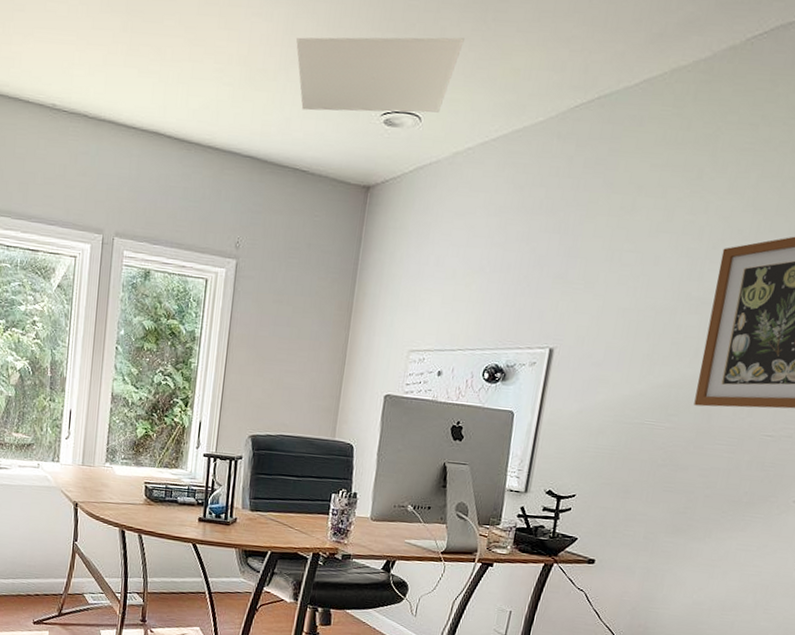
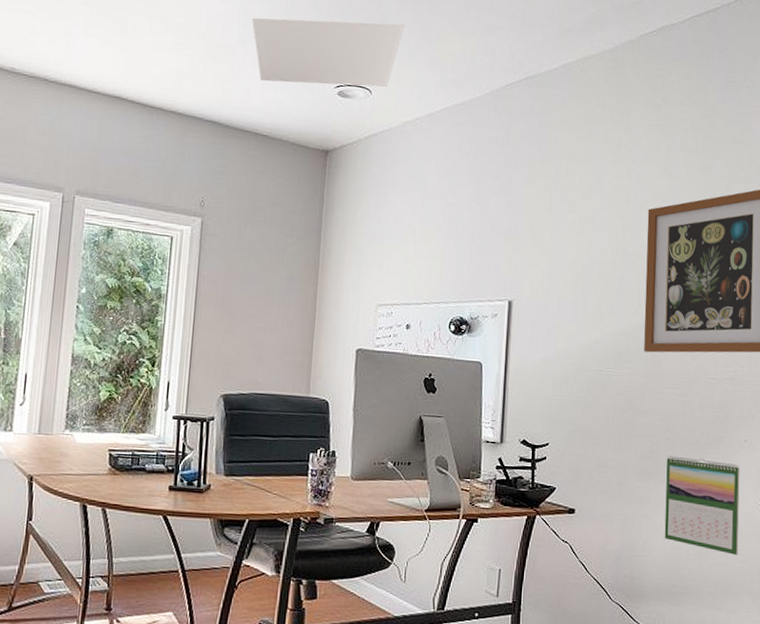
calendar: none [686,512,784,614] -> present [664,455,740,555]

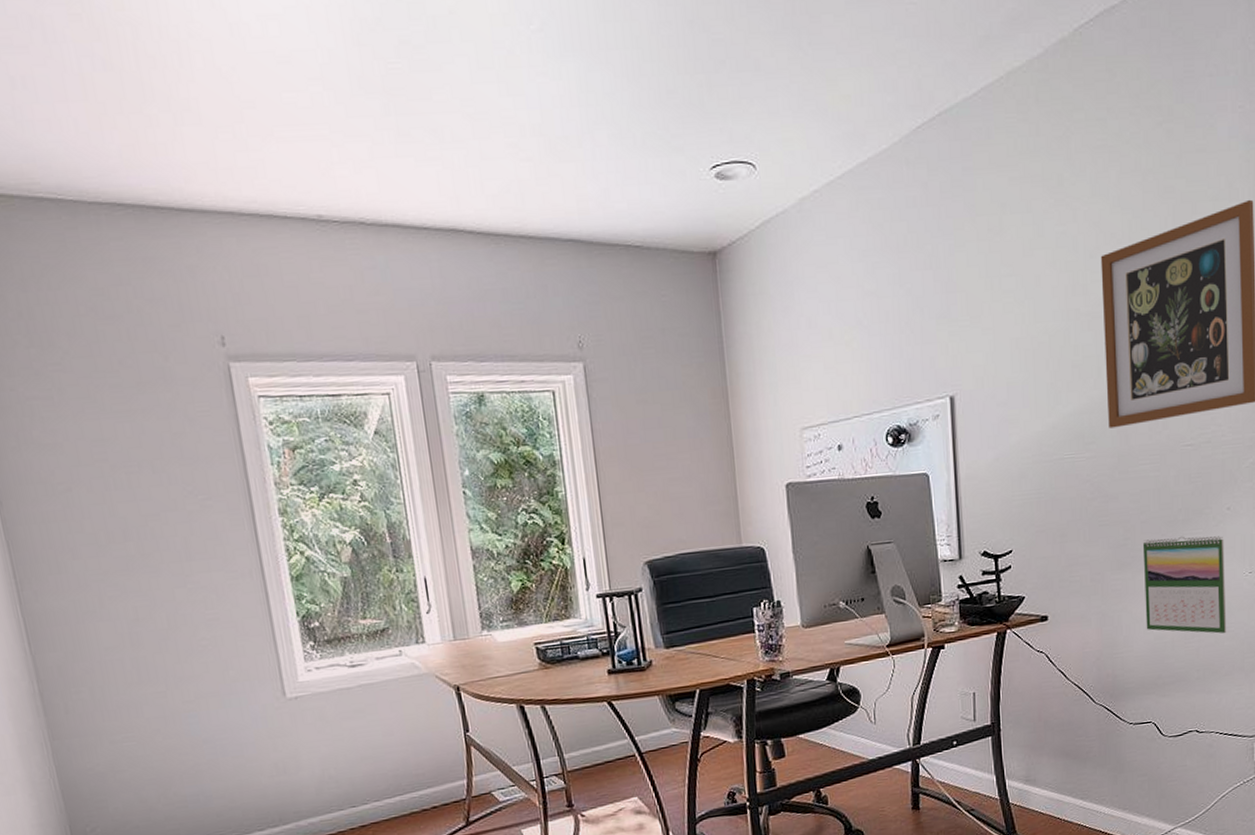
ceiling light: present [252,17,404,87] -> none [595,69,783,177]

